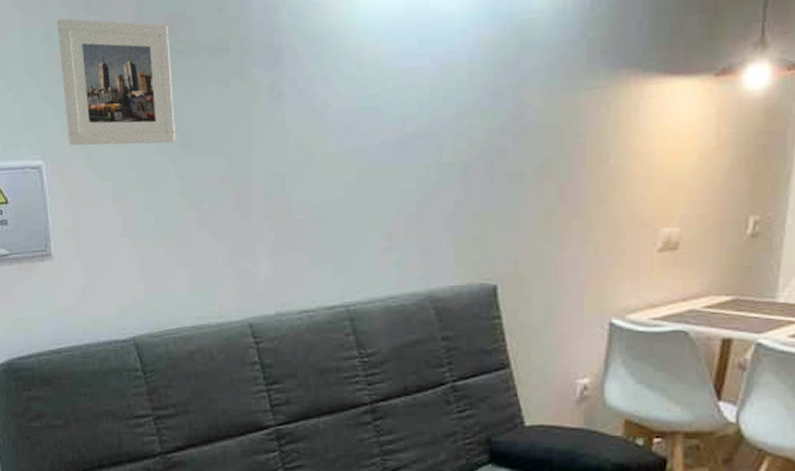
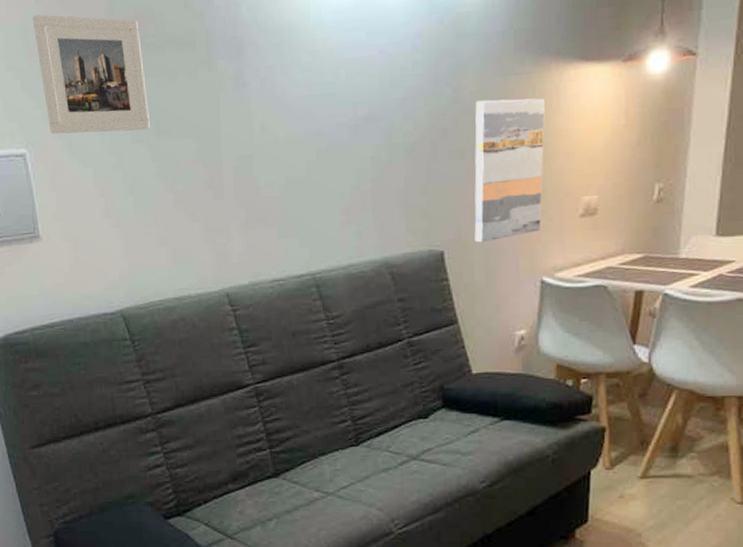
wall art: none [533,115,620,277] -> present [474,98,545,243]

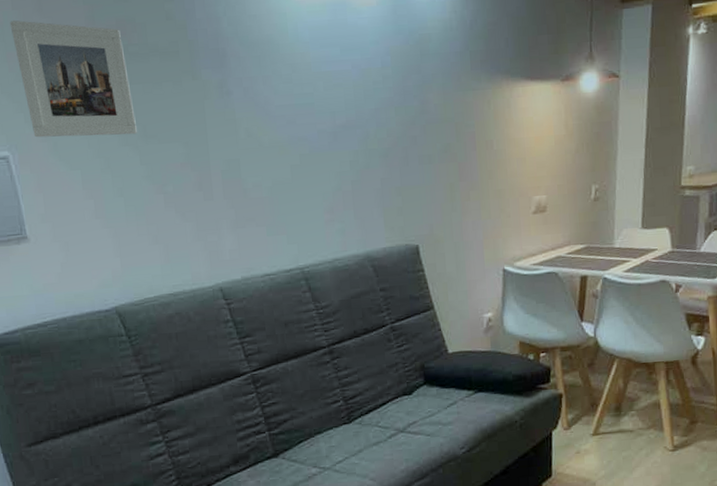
wall art: present [474,98,545,243] -> none [439,111,501,237]

